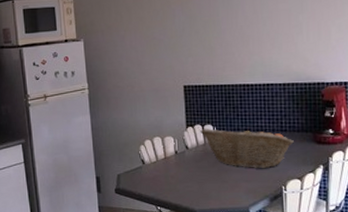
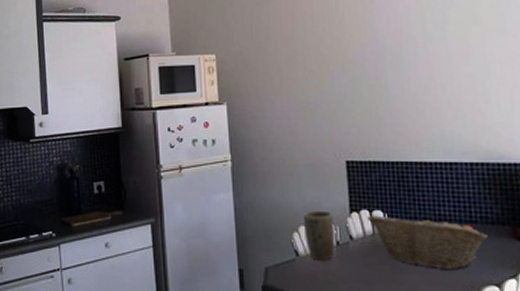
plant pot: none [148,127,174,166] -> present [303,210,335,260]

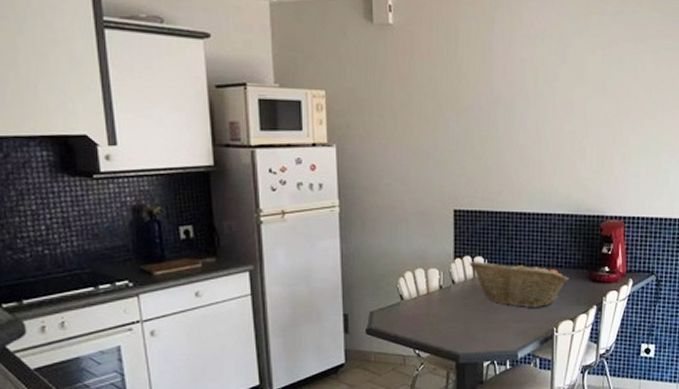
plant pot: present [303,210,335,260] -> none [409,257,439,303]

